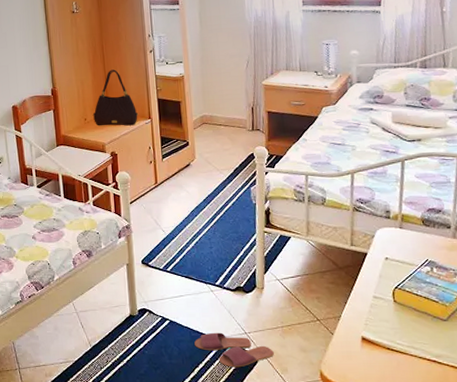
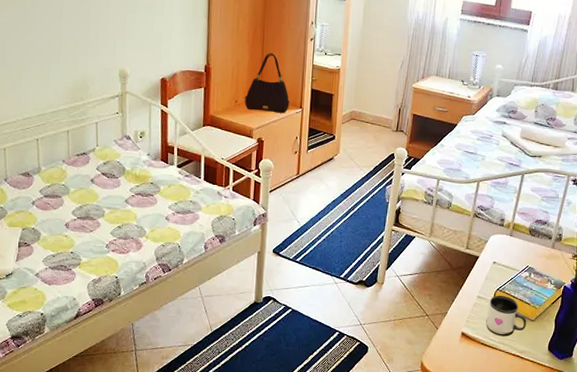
slippers: present [194,332,274,368] -> none [312,322,383,356]
mug: none [388,293,439,340] -> present [486,295,527,337]

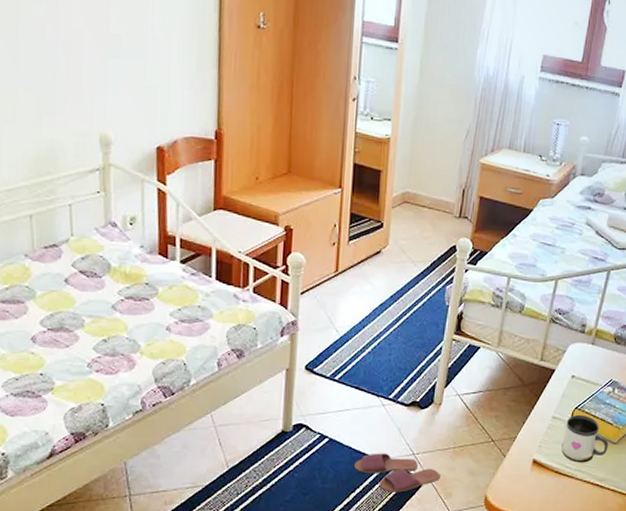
handbag: present [244,53,291,113] -> none [267,116,327,194]
slippers: none [312,322,383,356] -> present [354,453,440,493]

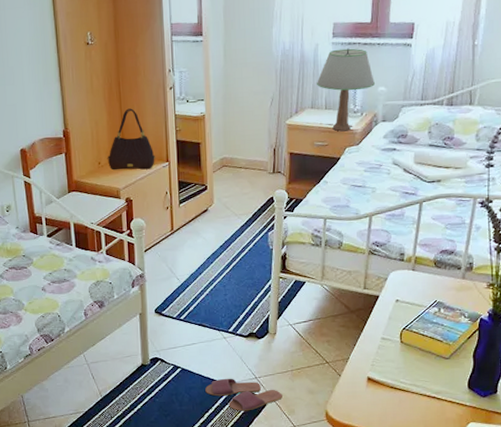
handbag: none [267,116,327,194] -> present [107,108,156,170]
table lamp: none [517,85,578,181] -> present [316,48,375,132]
mug: present [561,414,609,463] -> none [394,334,441,378]

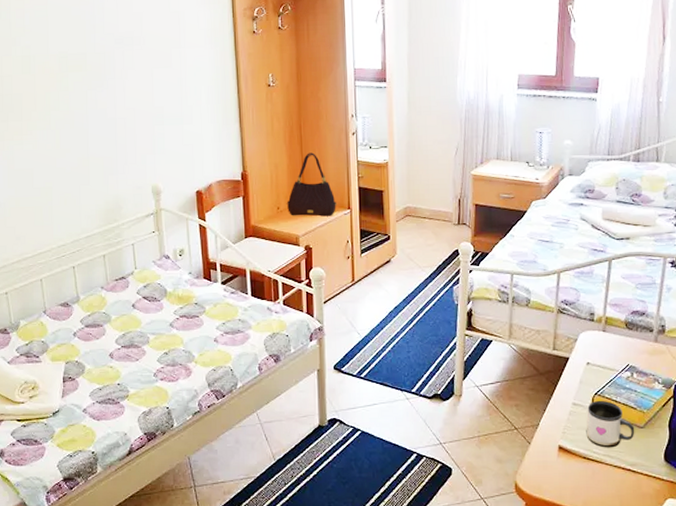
slippers: present [205,378,282,412] -> none [387,443,469,481]
table lamp: present [316,48,375,132] -> none [501,100,560,184]
mug: none [394,334,441,378] -> present [586,400,635,448]

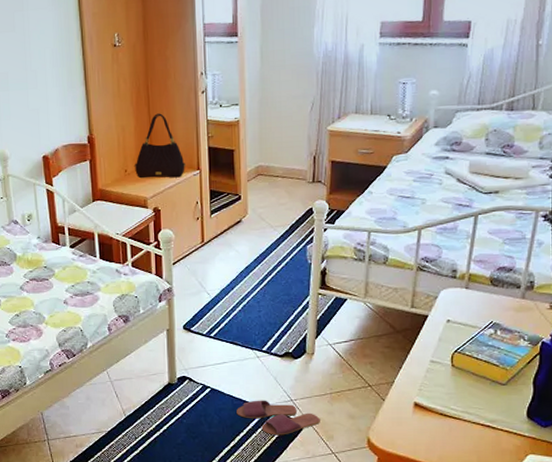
slippers: none [387,443,469,481] -> present [236,400,320,436]
mug: present [586,400,635,448] -> none [444,357,496,405]

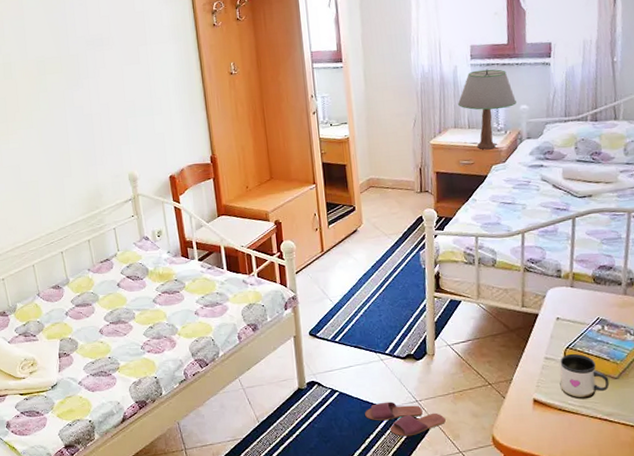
handbag: present [134,113,186,179] -> none [254,133,303,194]
table lamp: none [361,49,426,139] -> present [457,69,516,150]
mug: none [444,357,496,405] -> present [560,353,610,400]

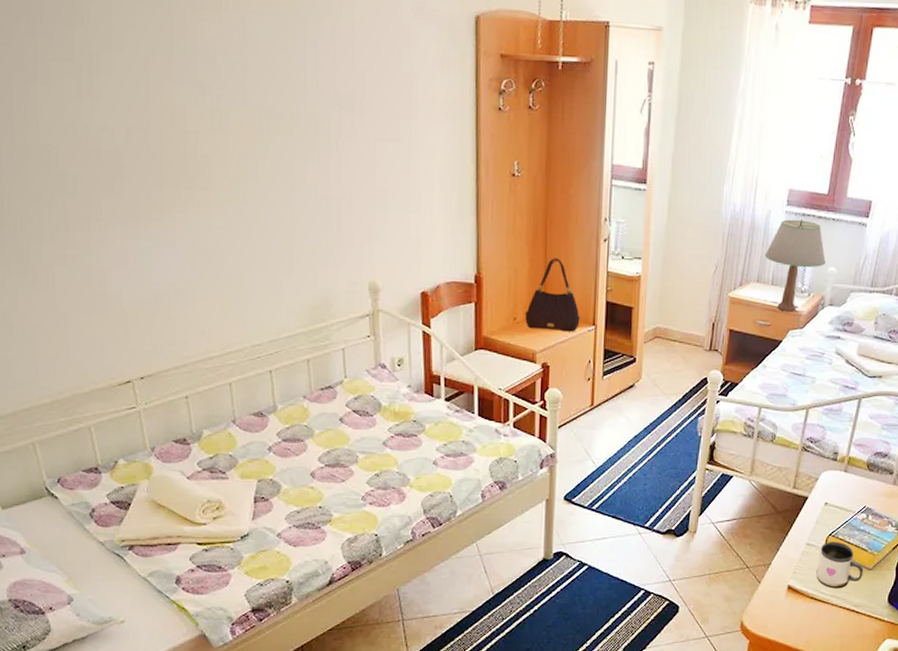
handbag: none [254,133,303,194] -> present [524,258,581,332]
slippers: present [365,401,446,437] -> none [613,579,697,618]

